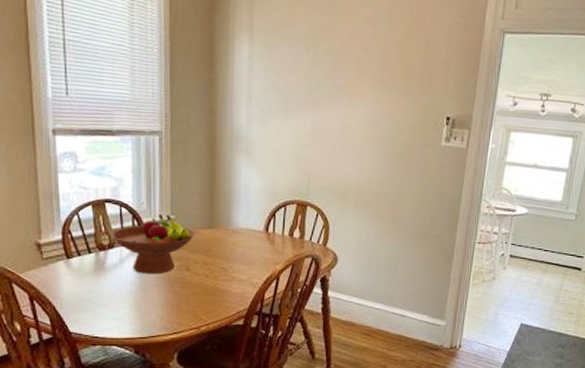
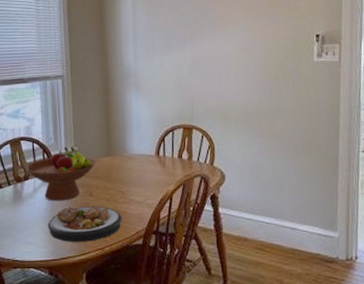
plate: none [135,281,222,320] -> present [47,205,122,242]

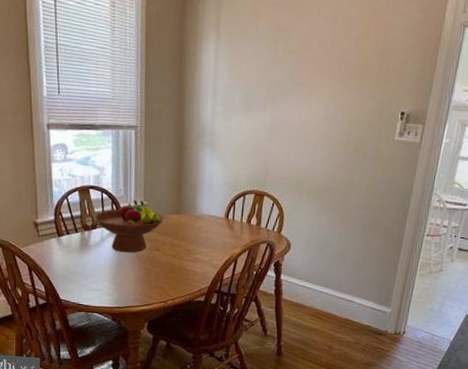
plate: present [47,205,122,242] -> none [113,259,186,294]

